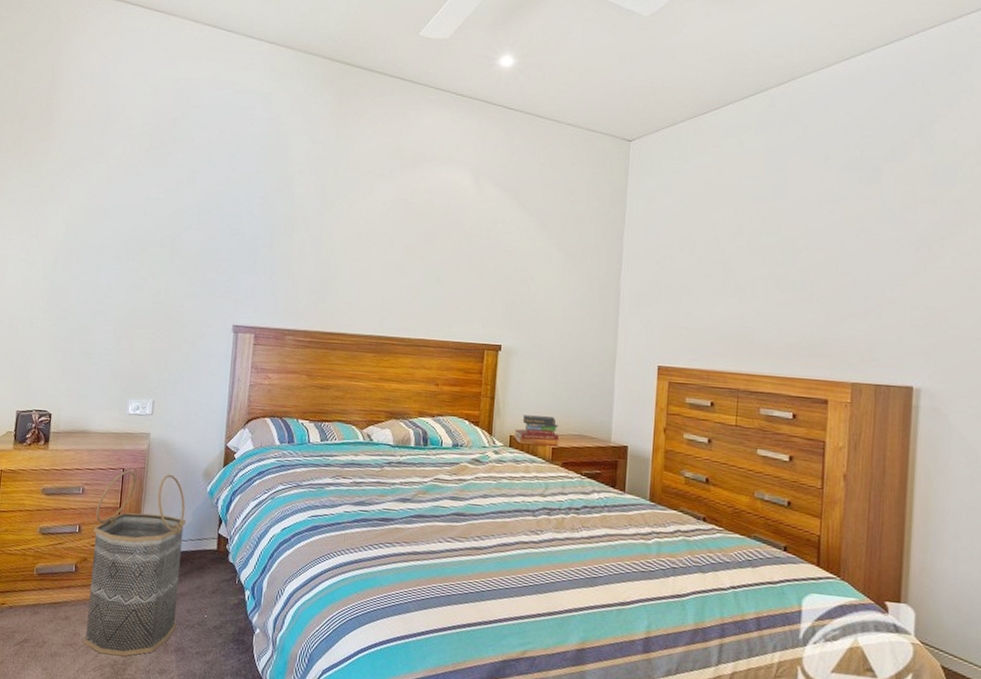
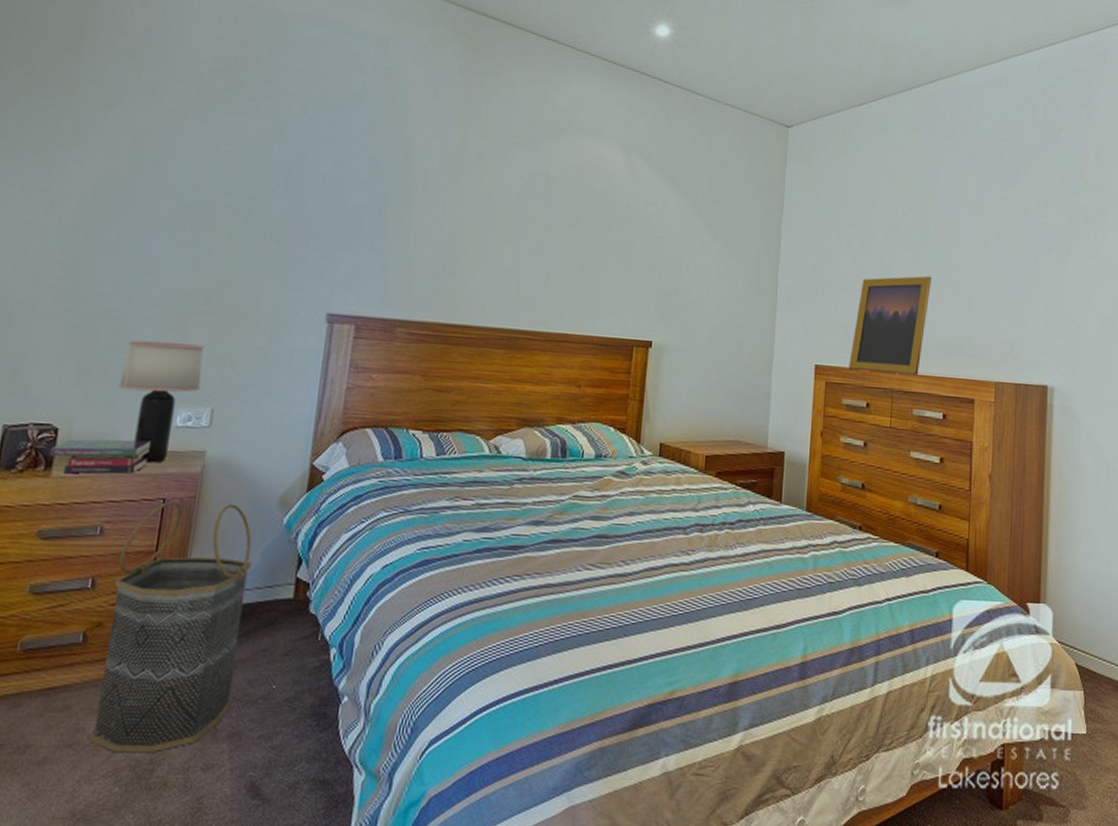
books: none [46,422,112,450] -> present [48,439,151,475]
table lamp: none [88,348,146,442] -> present [117,340,205,464]
books: present [514,414,559,446] -> none [664,419,713,454]
picture frame: none [692,278,781,377] -> present [849,275,932,376]

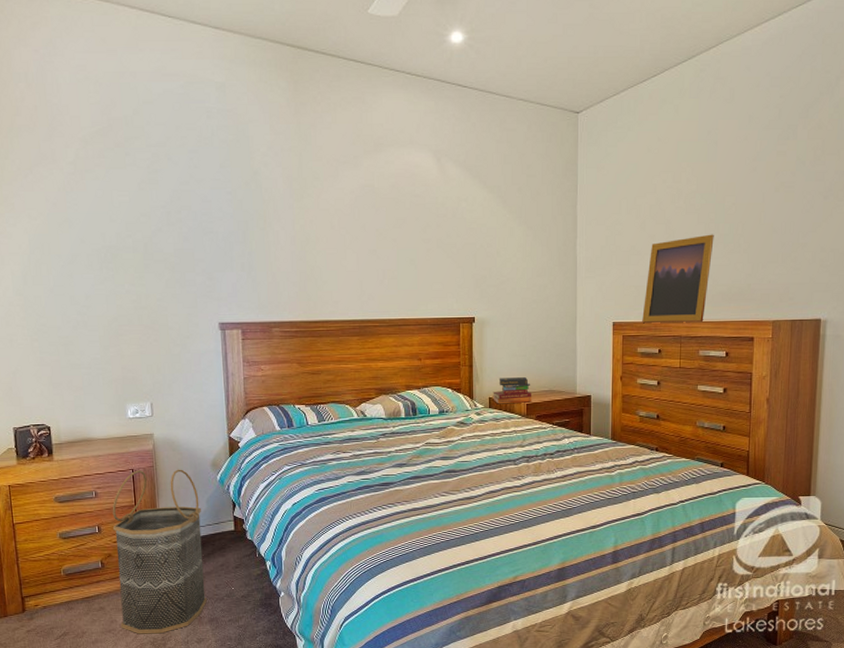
books: present [48,439,151,475] -> none [48,430,115,458]
table lamp: present [117,340,205,464] -> none [82,356,139,445]
books: none [664,419,713,454] -> present [493,377,532,404]

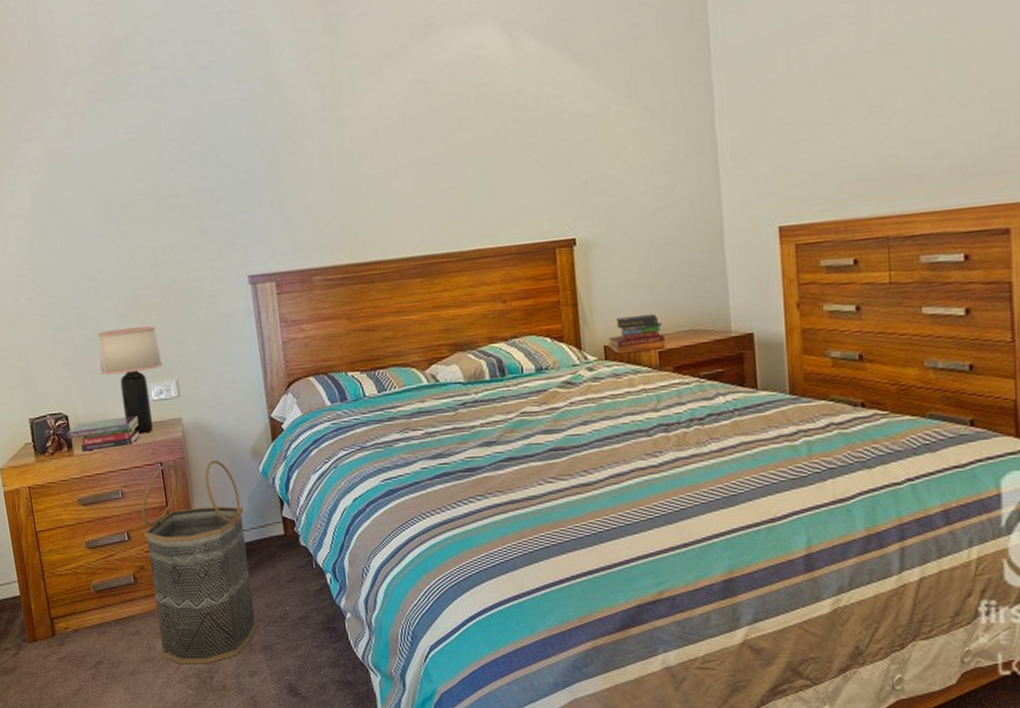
books: none [48,430,115,458] -> present [66,416,140,452]
table lamp: none [82,356,139,445] -> present [96,326,162,434]
picture frame: present [642,234,714,324] -> none [824,82,931,225]

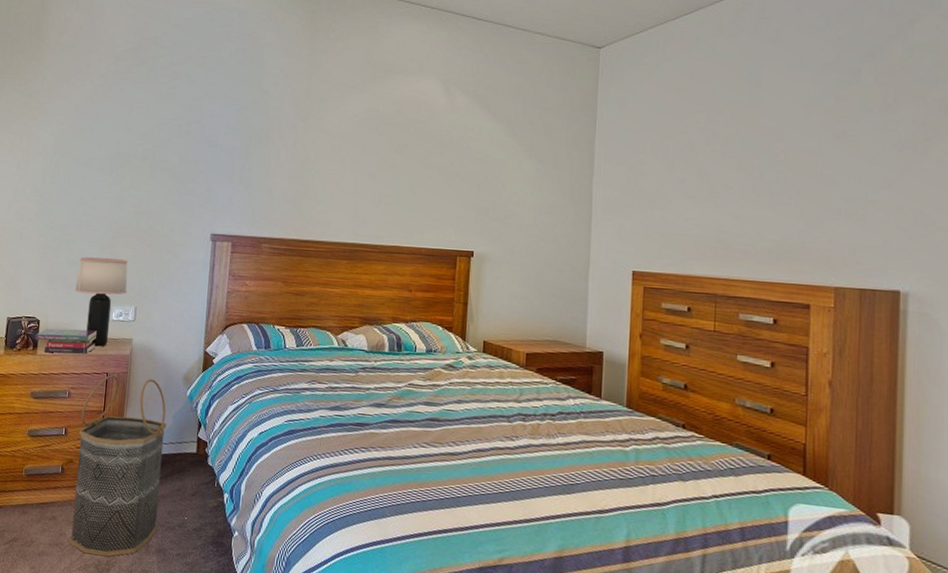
books: present [608,314,667,355] -> none [487,320,533,352]

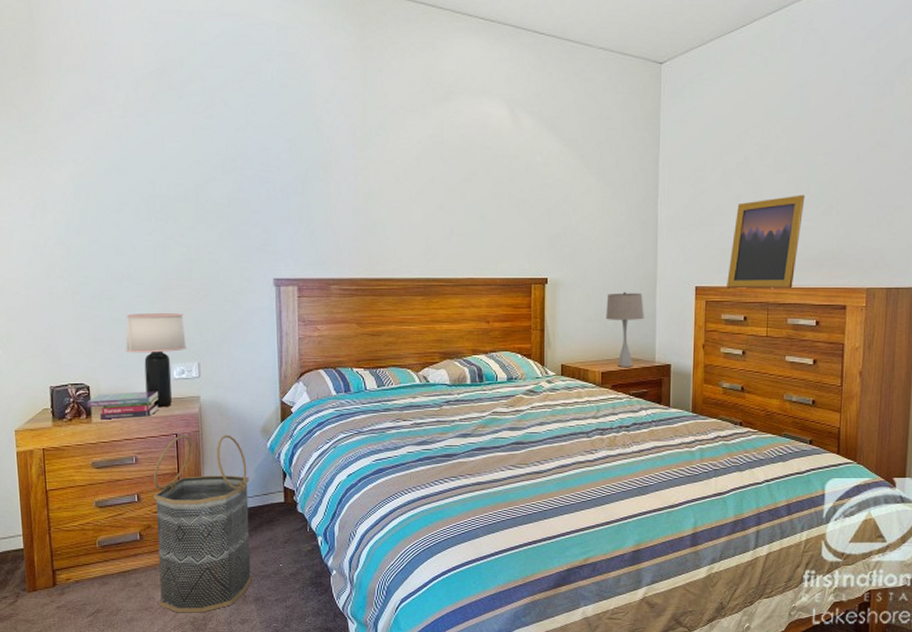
table lamp: none [533,270,575,351] -> present [606,291,644,368]
picture frame: none [668,182,758,281] -> present [727,194,805,289]

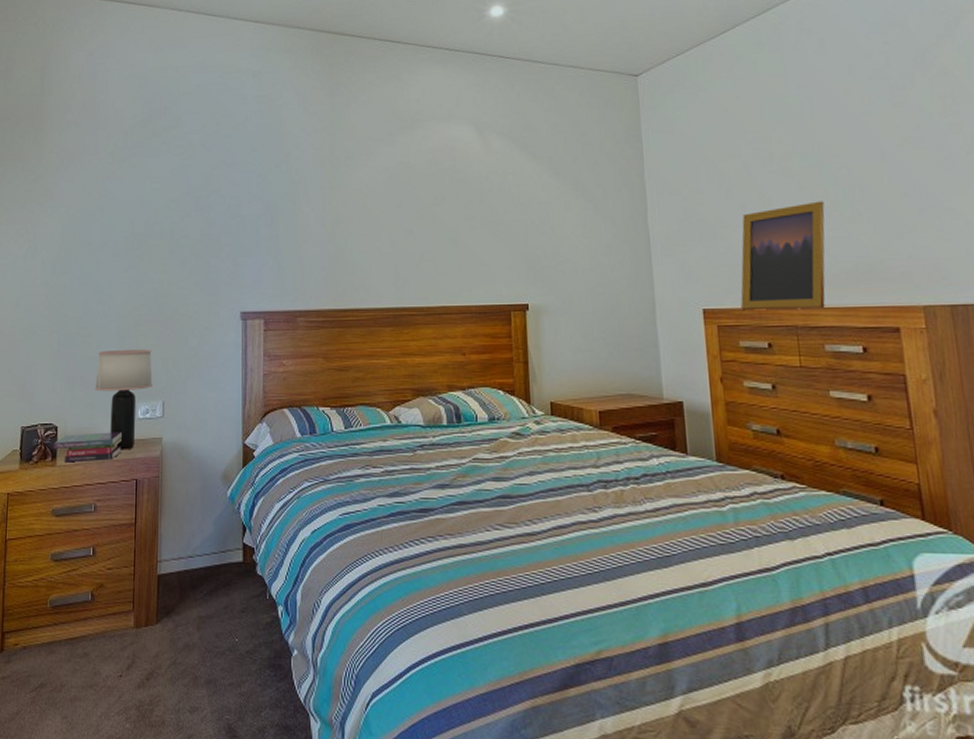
basket: present [153,435,253,613] -> none [104,480,207,696]
table lamp: present [606,291,644,368] -> none [597,317,644,406]

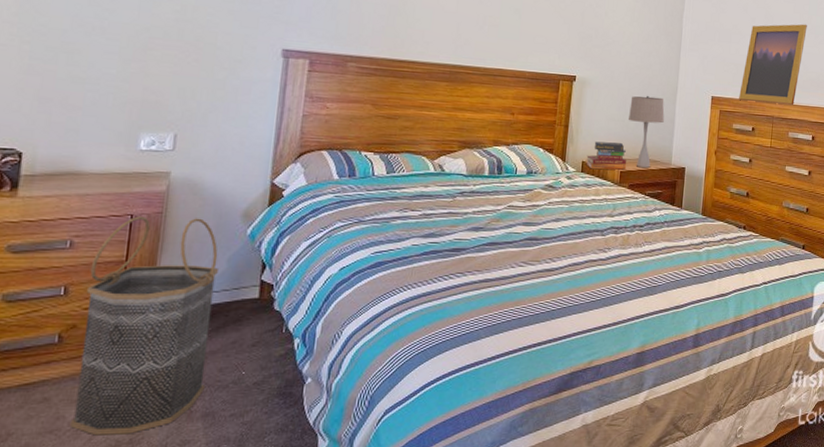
books: present [53,432,122,463] -> none [13,162,116,195]
table lamp: present [94,349,152,450] -> none [80,71,165,183]
basket: none [104,480,207,696] -> present [69,216,218,436]
books: none [554,377,606,411] -> present [586,141,627,170]
table lamp: none [597,317,644,406] -> present [629,95,665,169]

